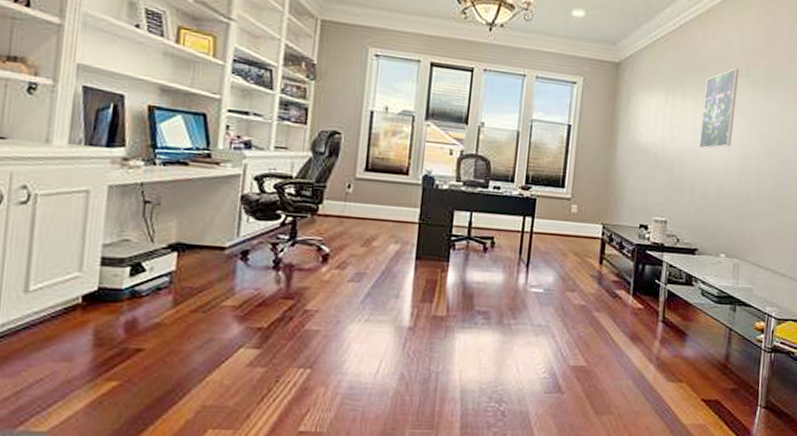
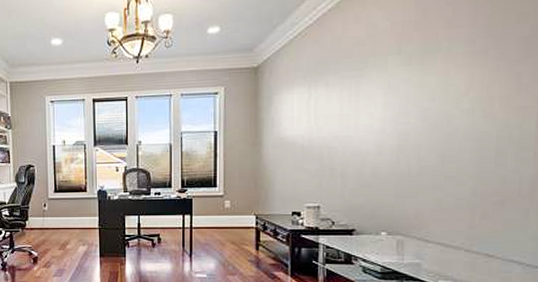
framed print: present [699,68,740,149] -> none [349,48,389,134]

